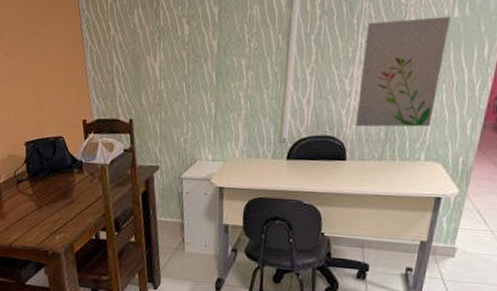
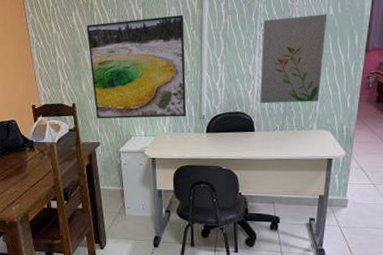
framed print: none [150,14,269,140] -> present [86,14,187,119]

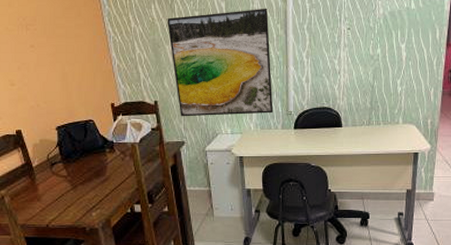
wall art: present [260,14,328,104] -> none [346,8,409,99]

